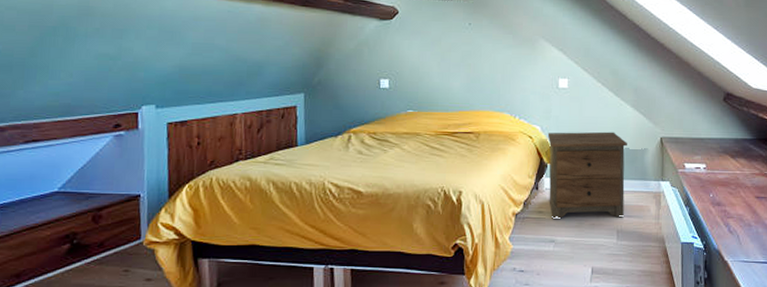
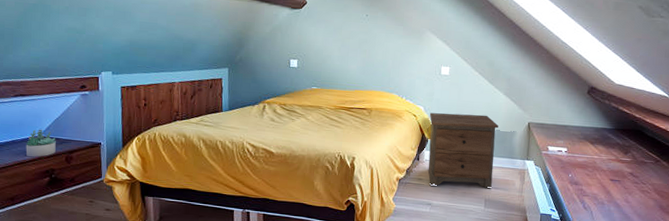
succulent plant: none [38,182,81,219] -> present [25,129,57,158]

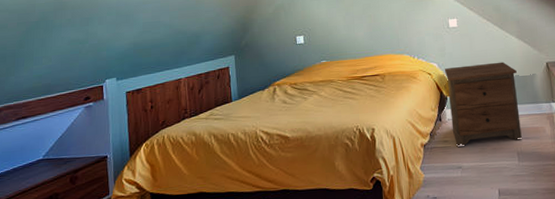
succulent plant: present [25,129,57,158] -> none [27,151,61,184]

